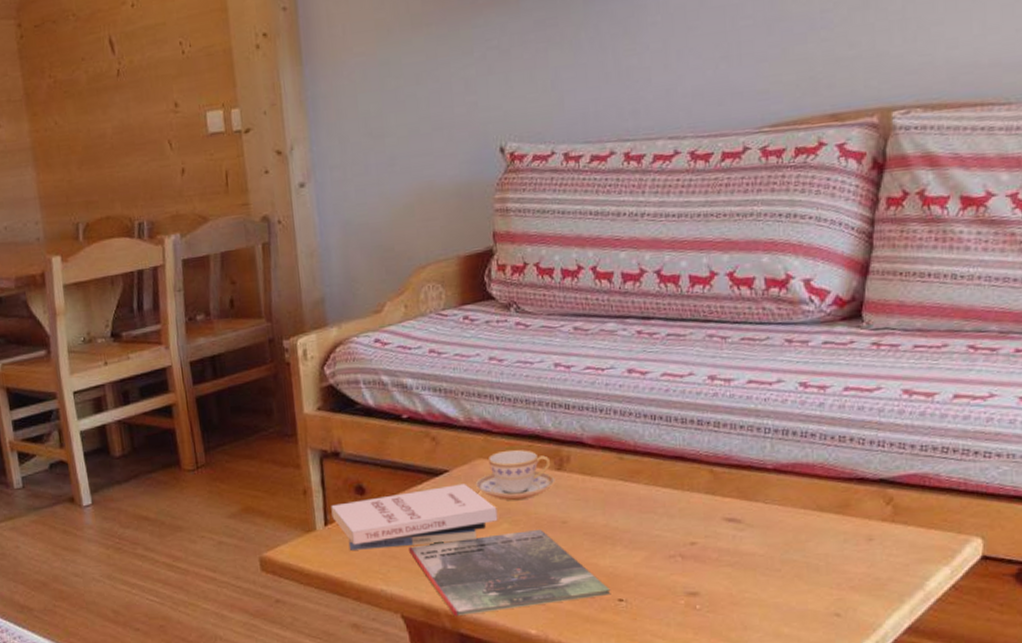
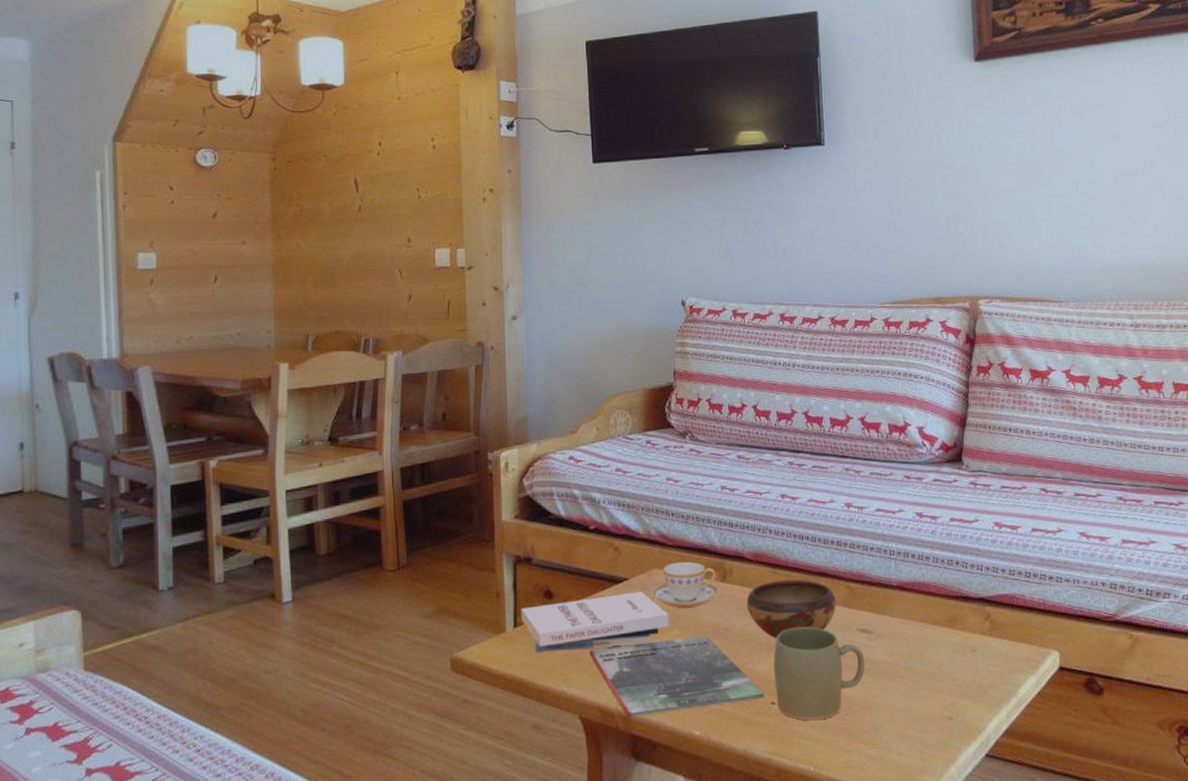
decorative bowl: none [587,464,697,531] -> present [746,579,837,639]
mug: none [620,516,732,619] -> present [773,626,865,721]

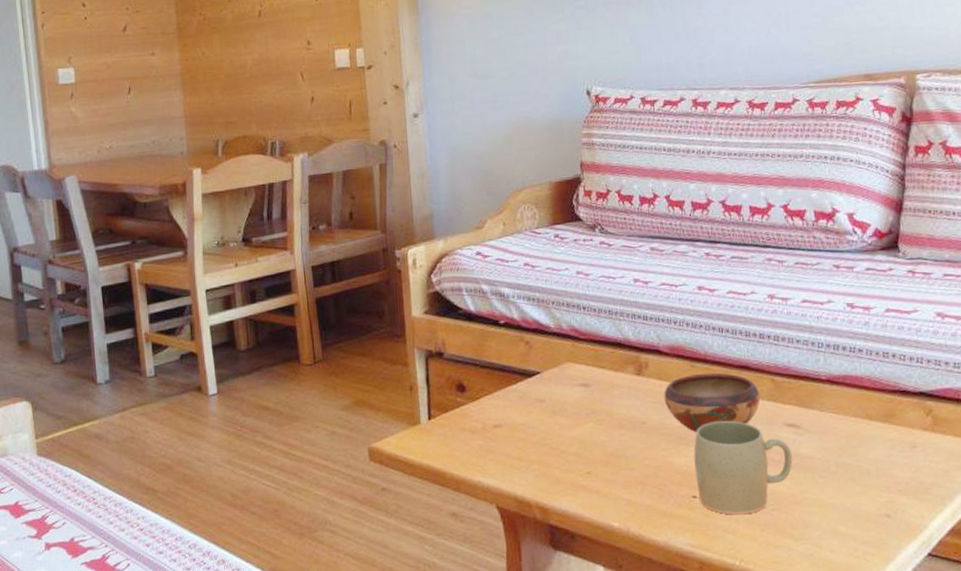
books: present [521,591,670,652] -> none [434,385,584,444]
magazine: present [589,635,765,718] -> none [504,428,686,509]
teacup: present [650,561,720,609] -> none [564,355,635,402]

